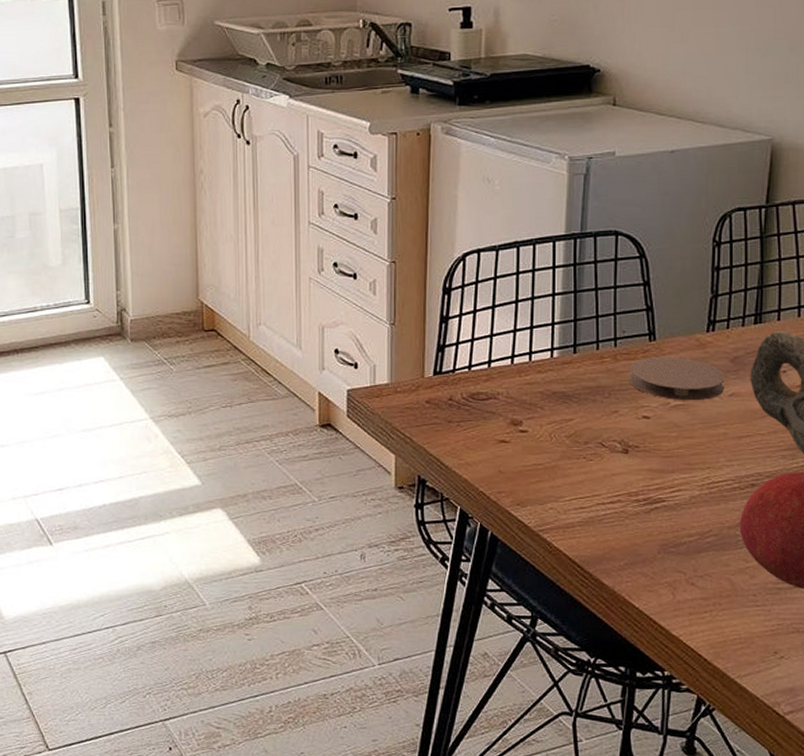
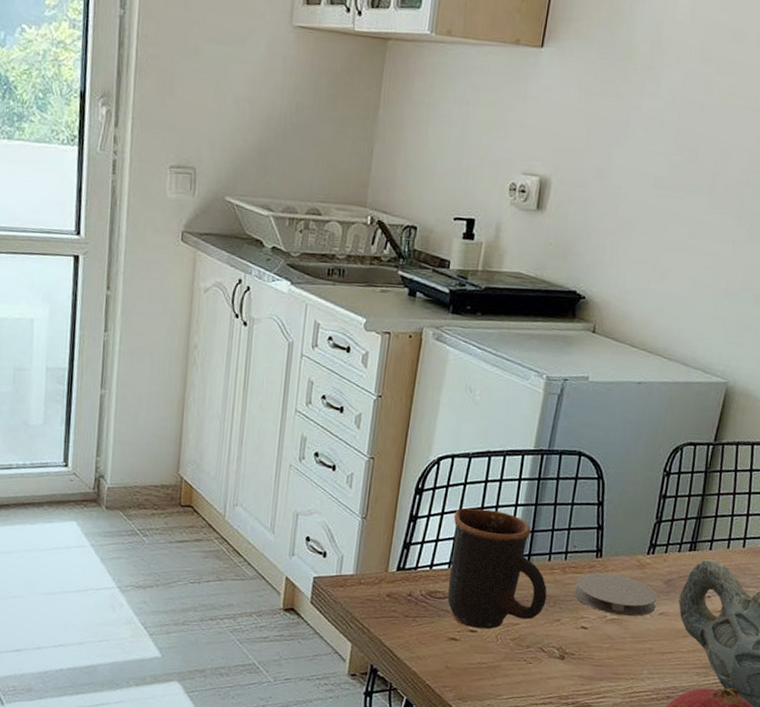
mug: none [487,302,600,428] -> present [447,508,547,630]

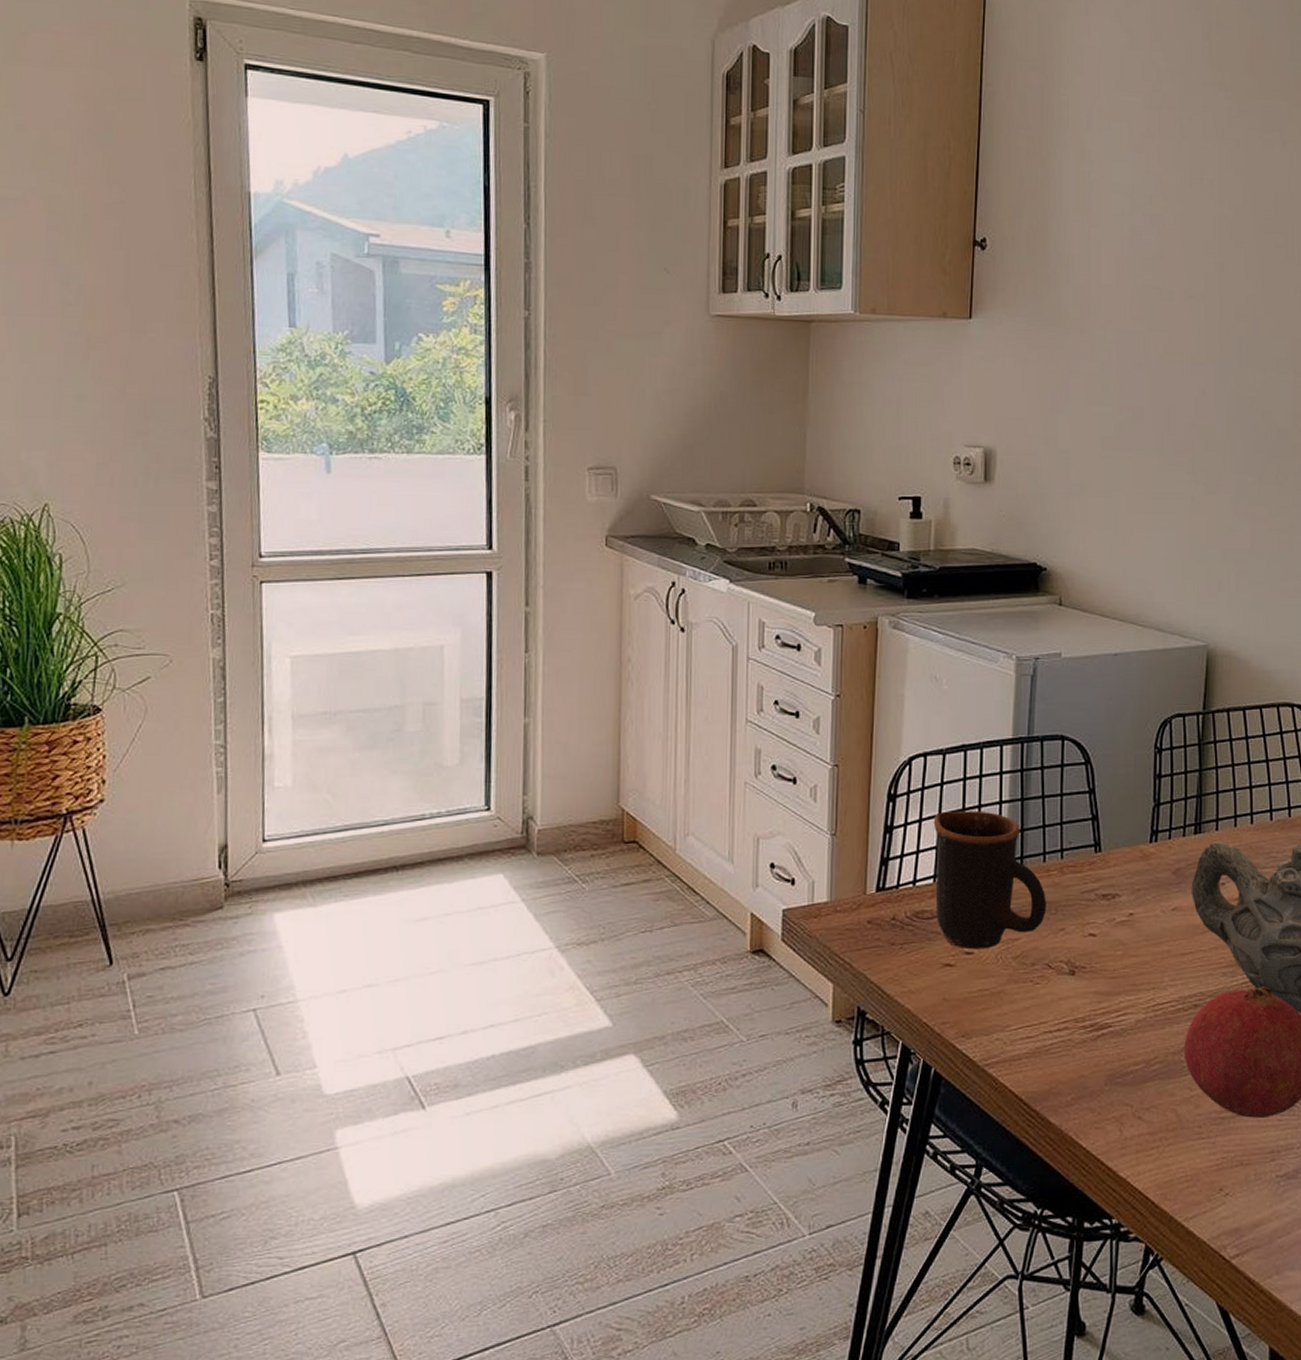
coaster: present [573,572,659,617] -> none [1075,868,1169,917]

